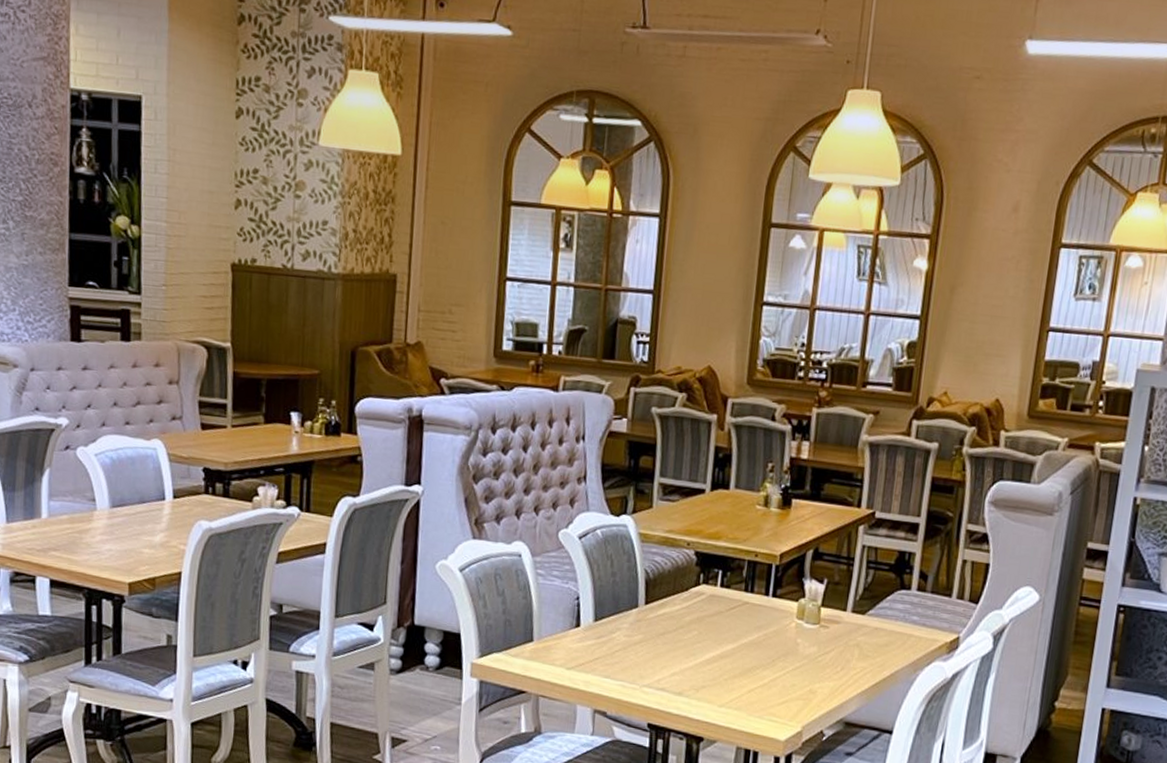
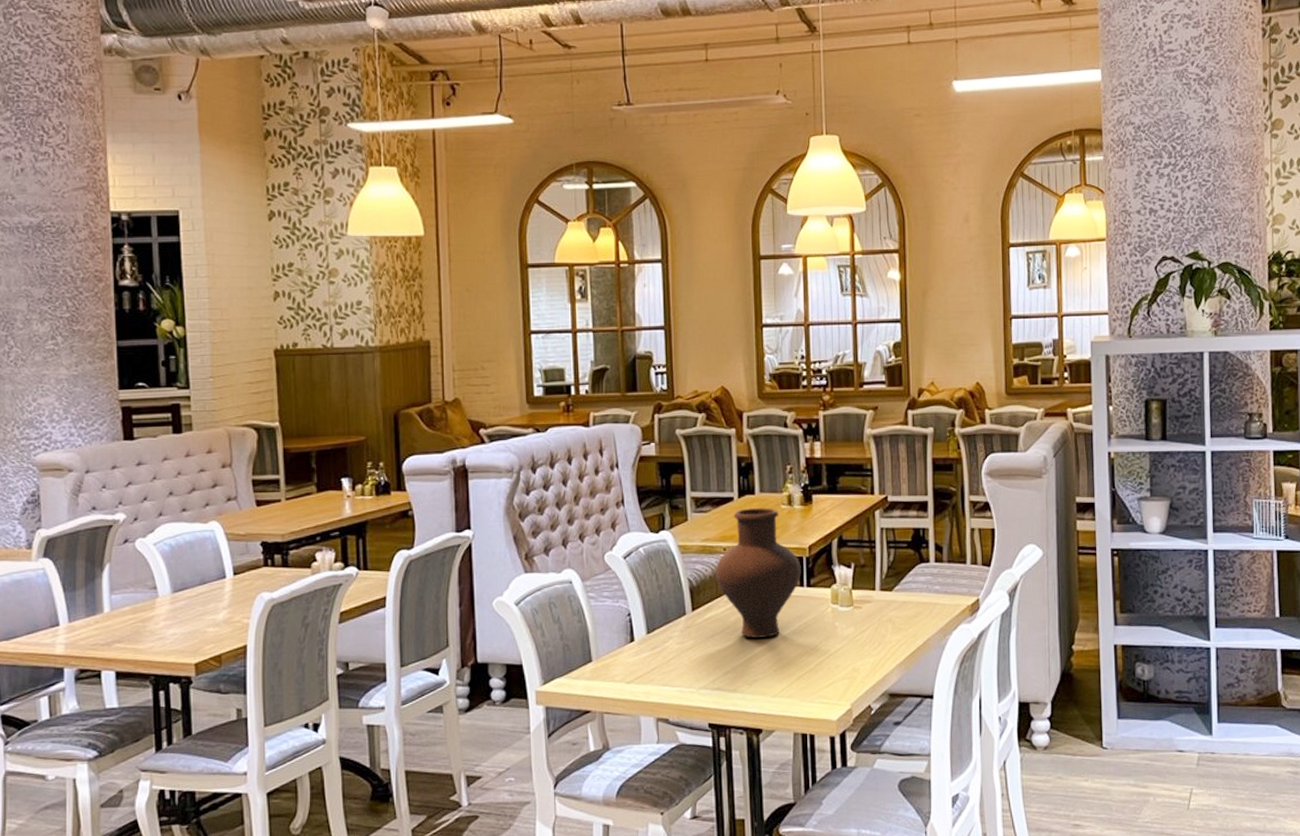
vase: none [675,503,769,644] -> present [715,508,801,638]

